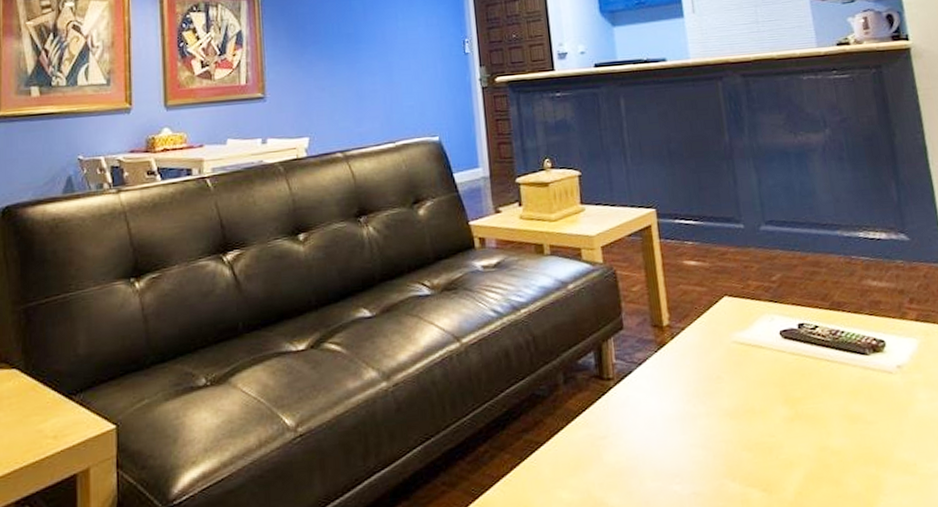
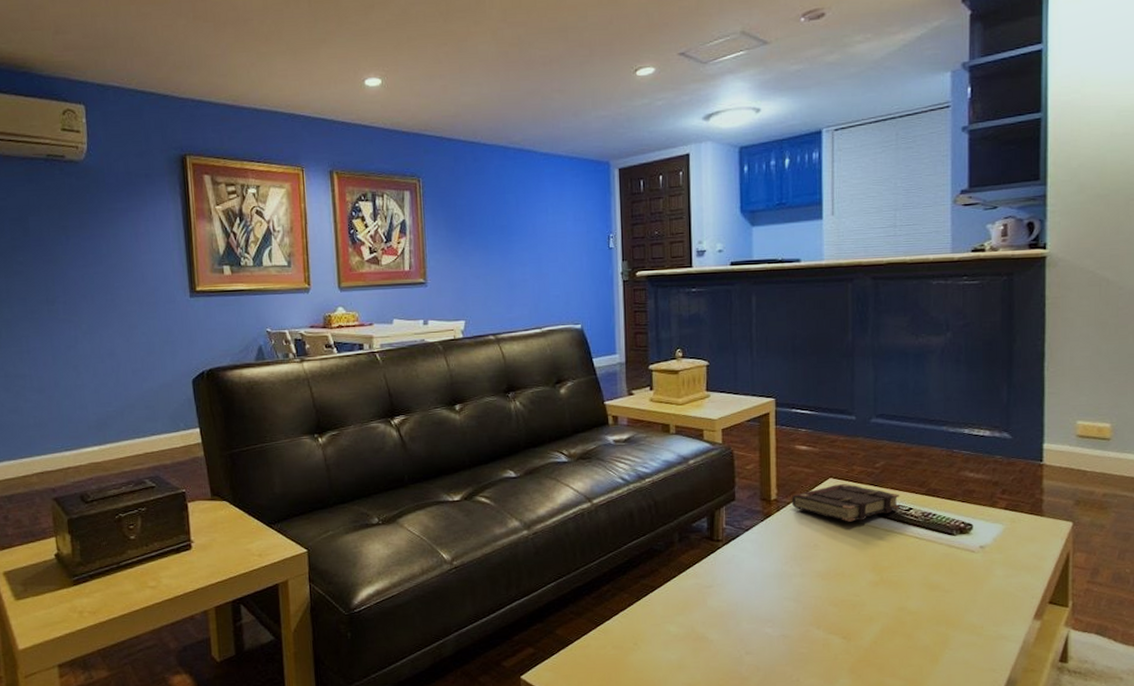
book: none [686,301,804,347] -> present [792,483,900,522]

